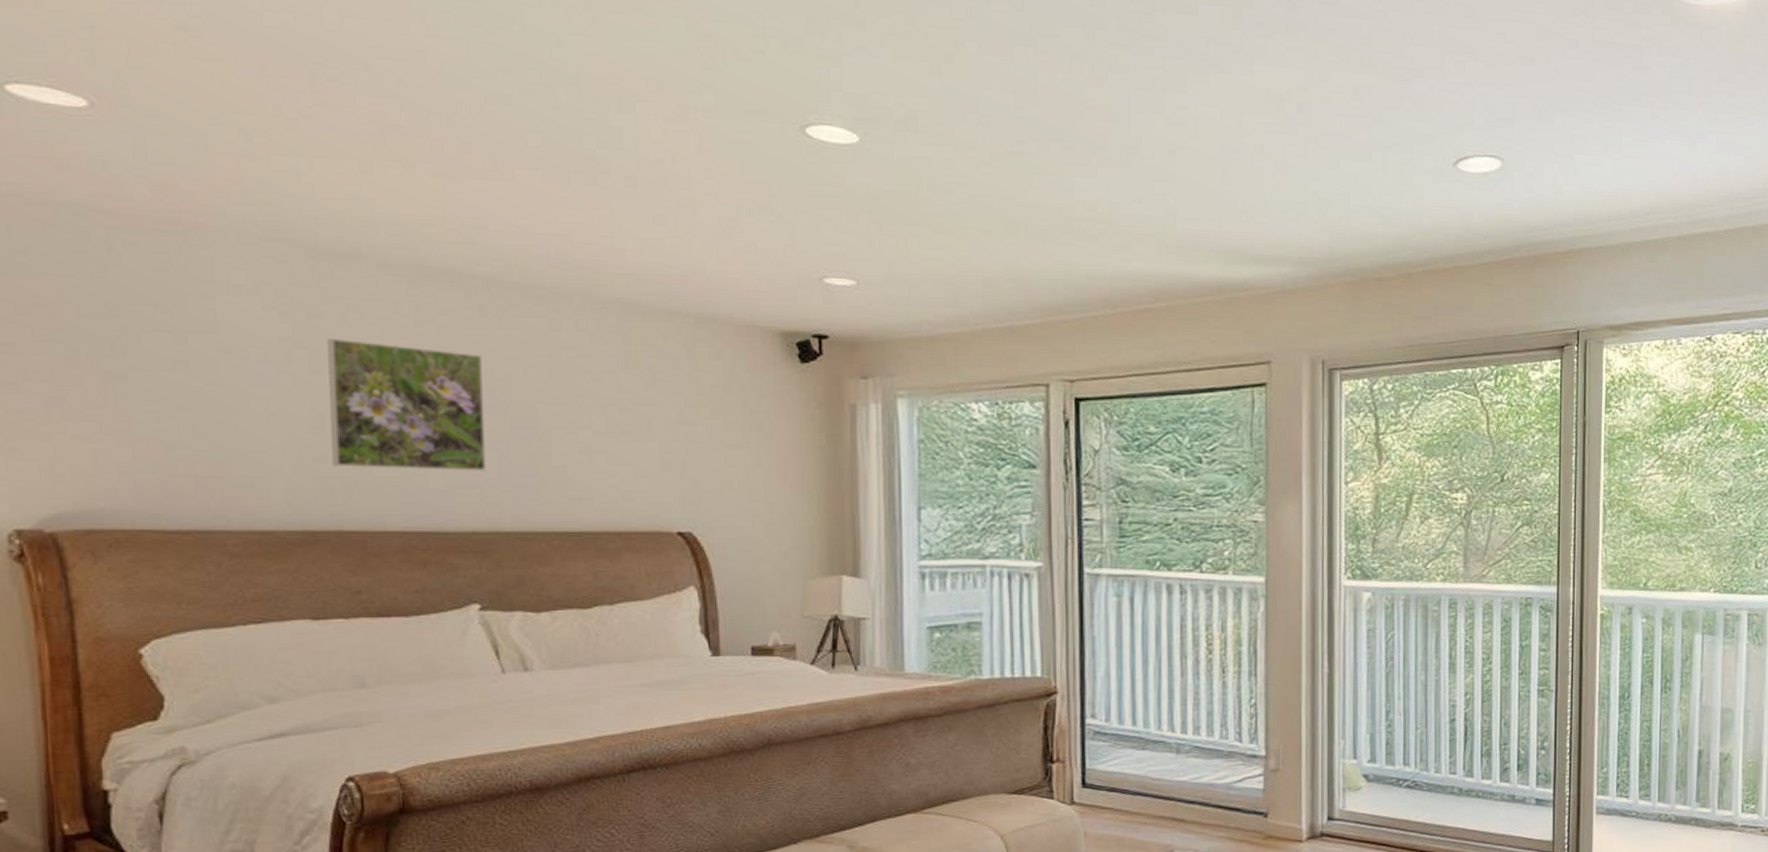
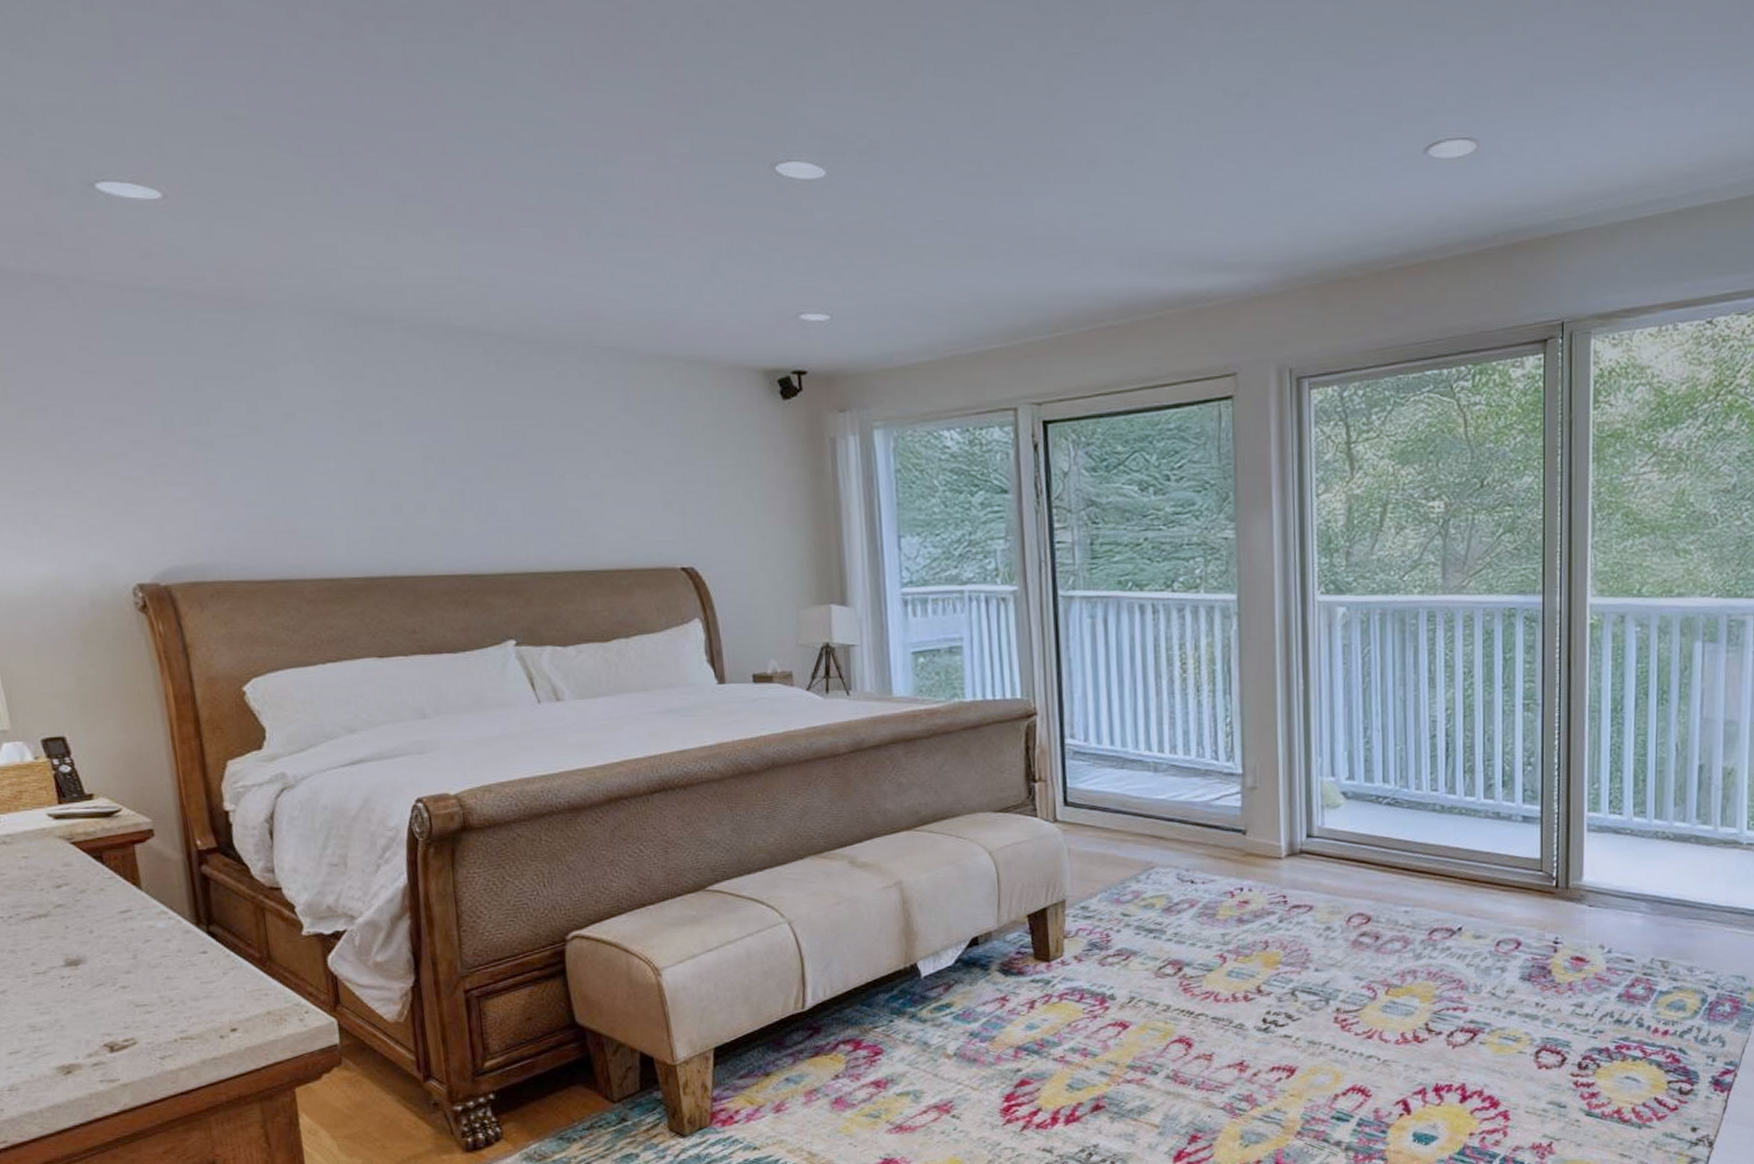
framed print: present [326,338,486,471] -> none [370,398,512,518]

